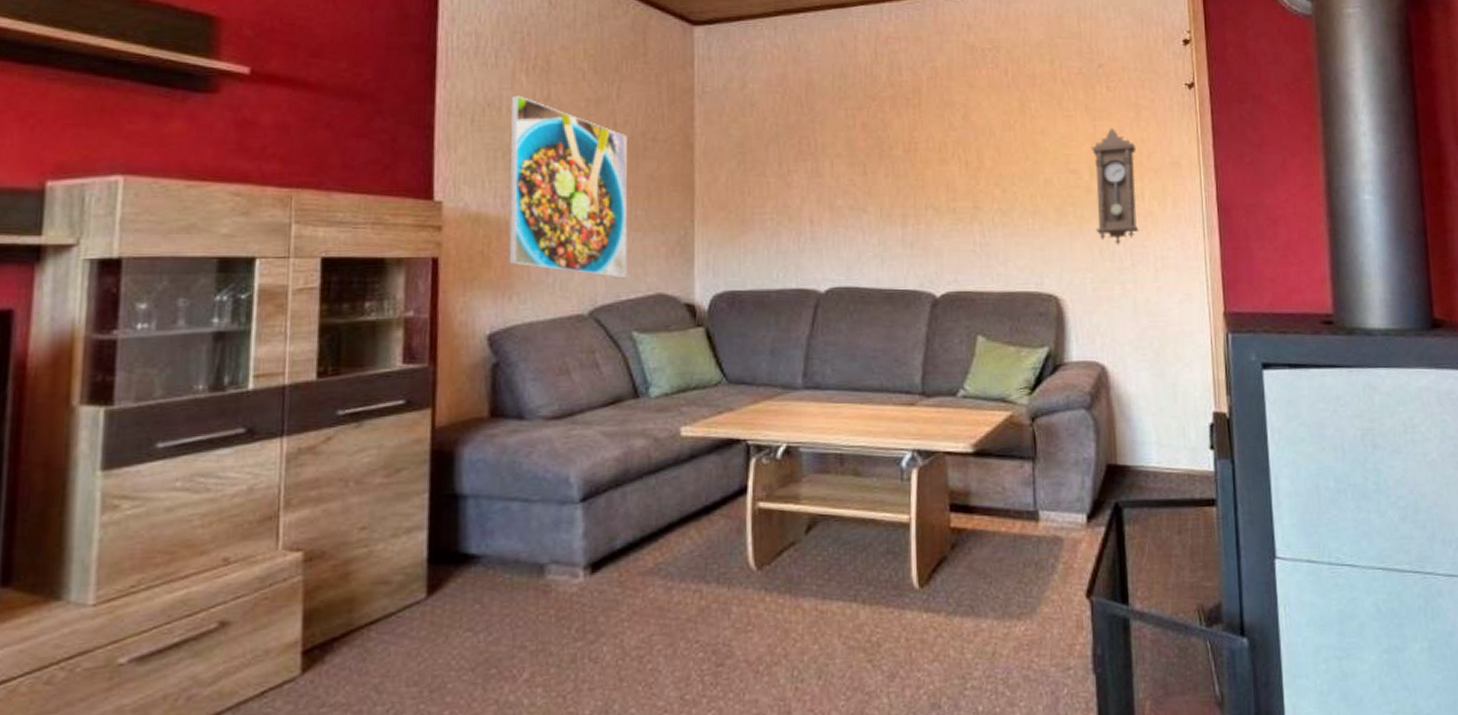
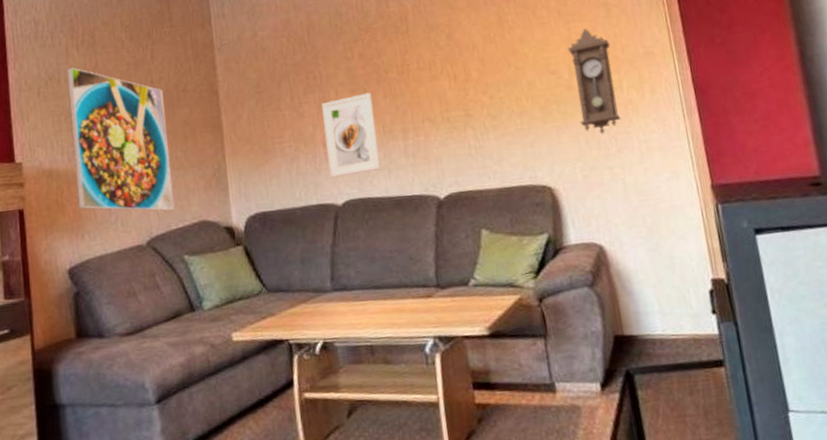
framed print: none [813,169,874,261] -> present [322,92,381,178]

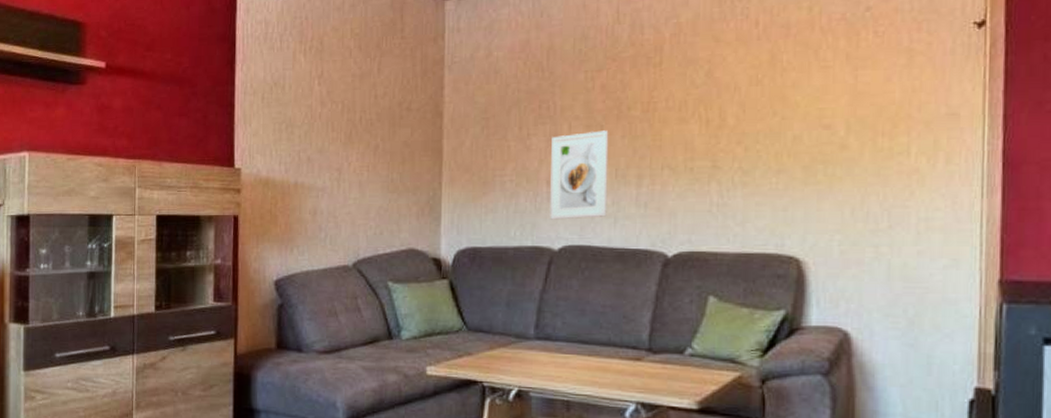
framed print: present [66,67,175,212] -> none [290,74,386,235]
pendulum clock: present [567,29,621,134] -> none [848,78,905,205]

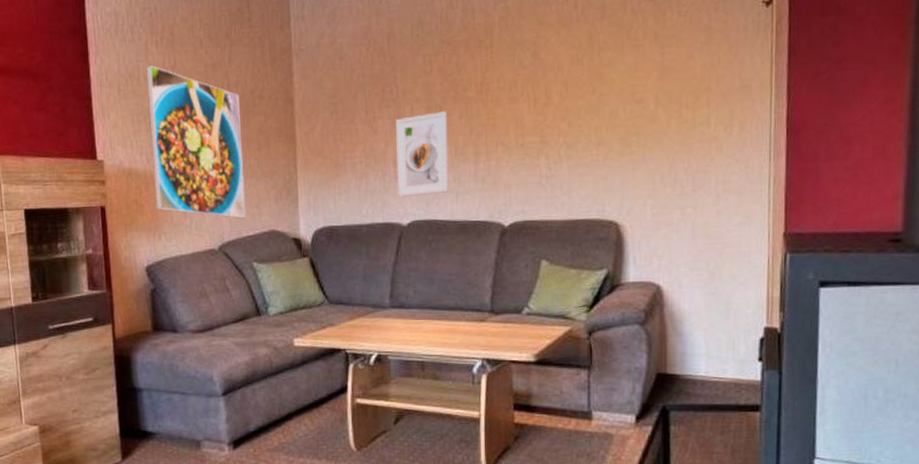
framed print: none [290,74,386,235] -> present [146,65,246,219]

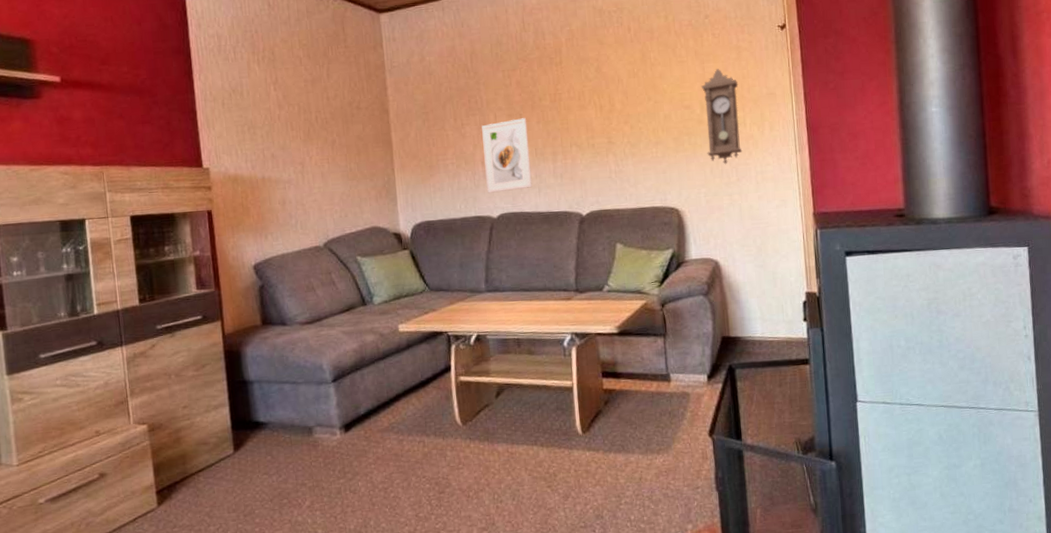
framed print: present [146,65,246,219] -> none [249,81,349,217]
pendulum clock: none [658,55,705,172] -> present [701,69,743,165]

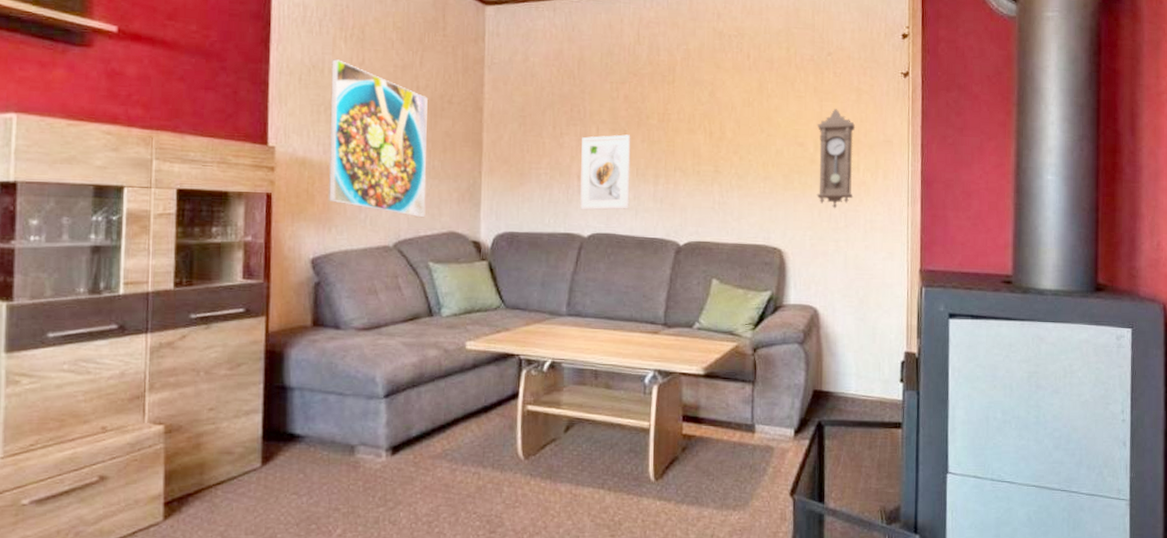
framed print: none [249,81,349,217] -> present [329,59,428,218]

